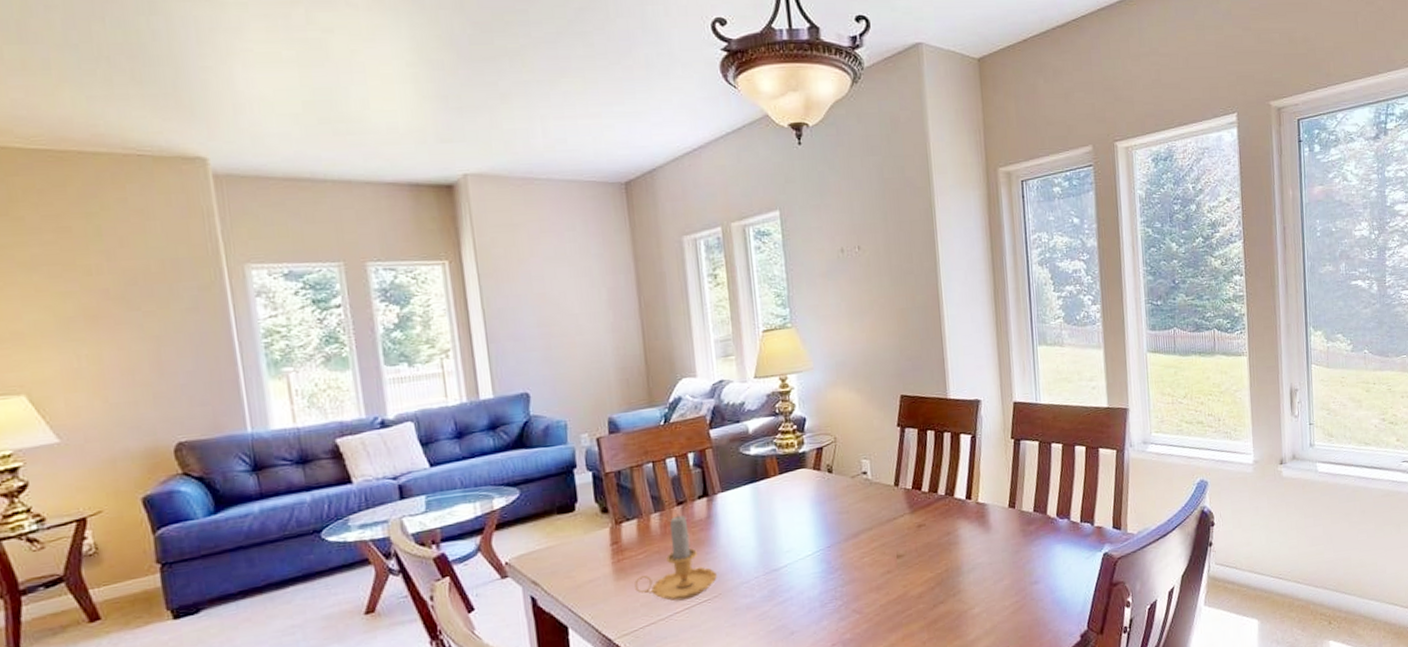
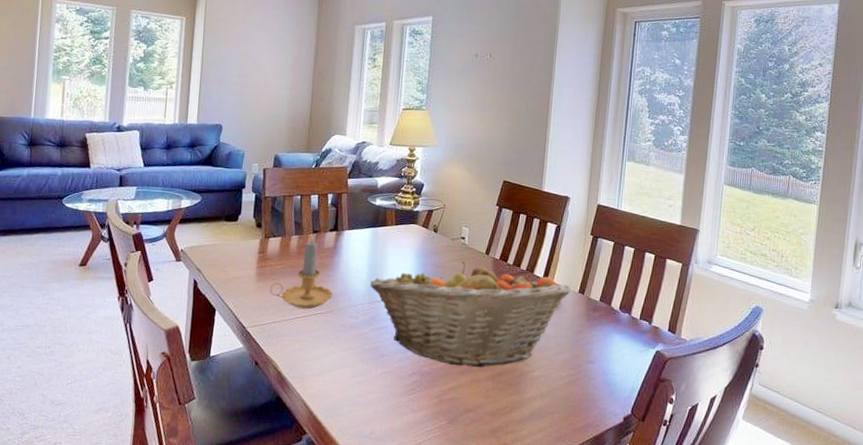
fruit basket: none [761,496,1000,624] -> present [370,261,571,368]

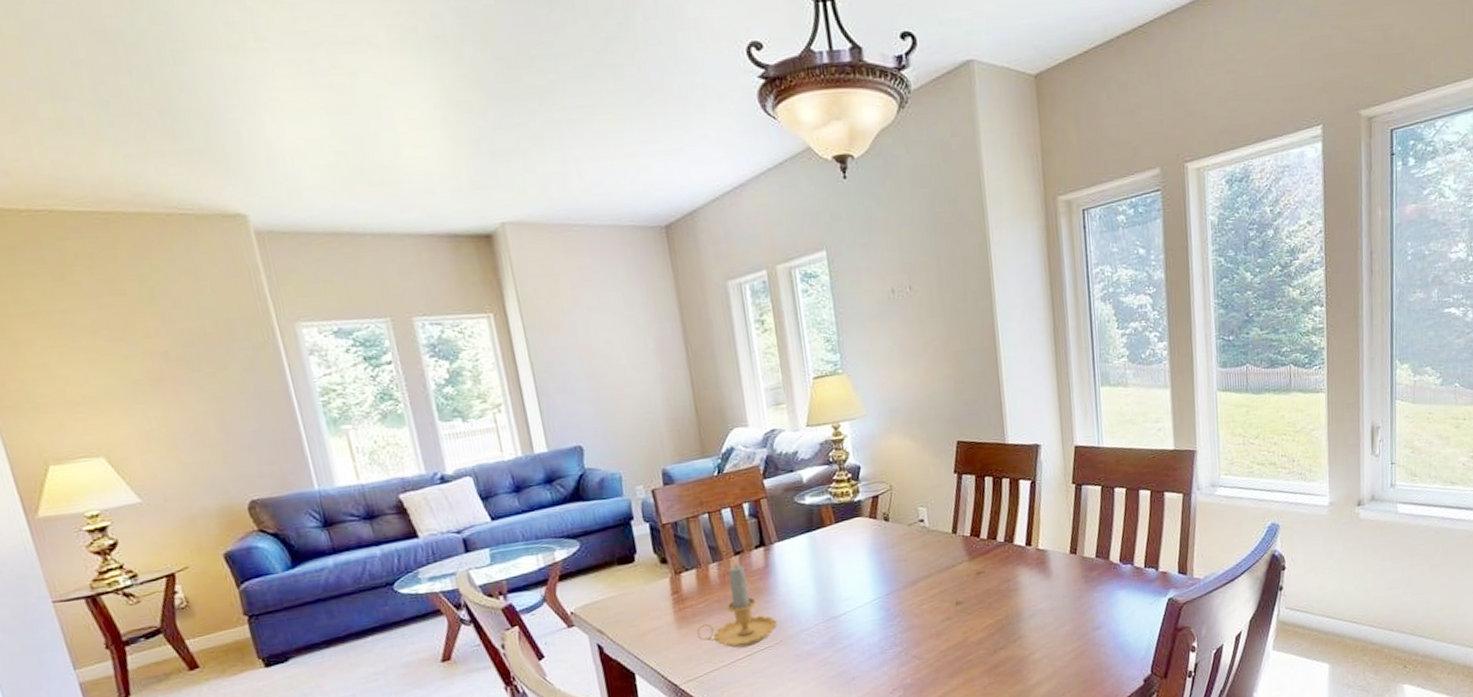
fruit basket: present [370,261,571,368] -> none [820,543,1061,670]

